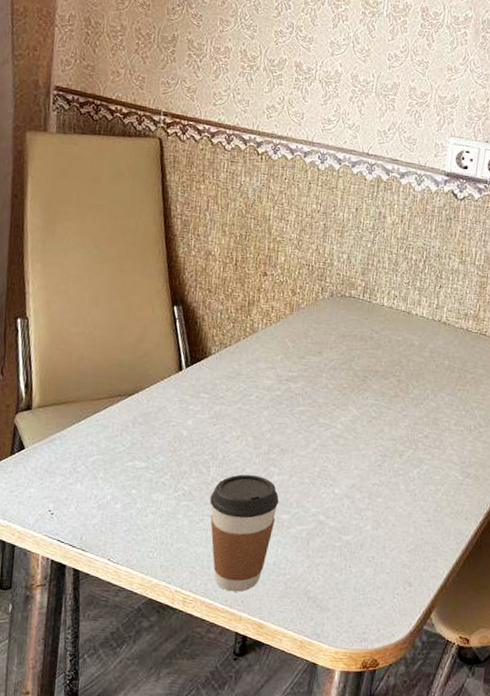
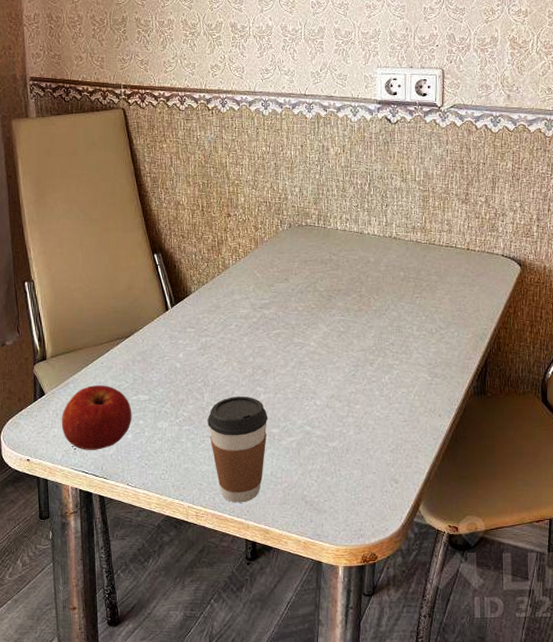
apple: none [39,444,125,518] -> present [61,385,132,450]

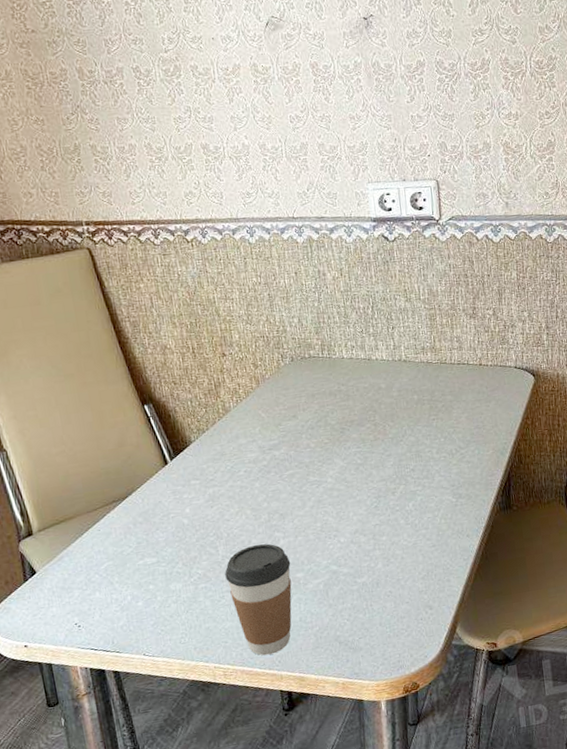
apple: present [61,385,132,450] -> none [59,553,141,626]

